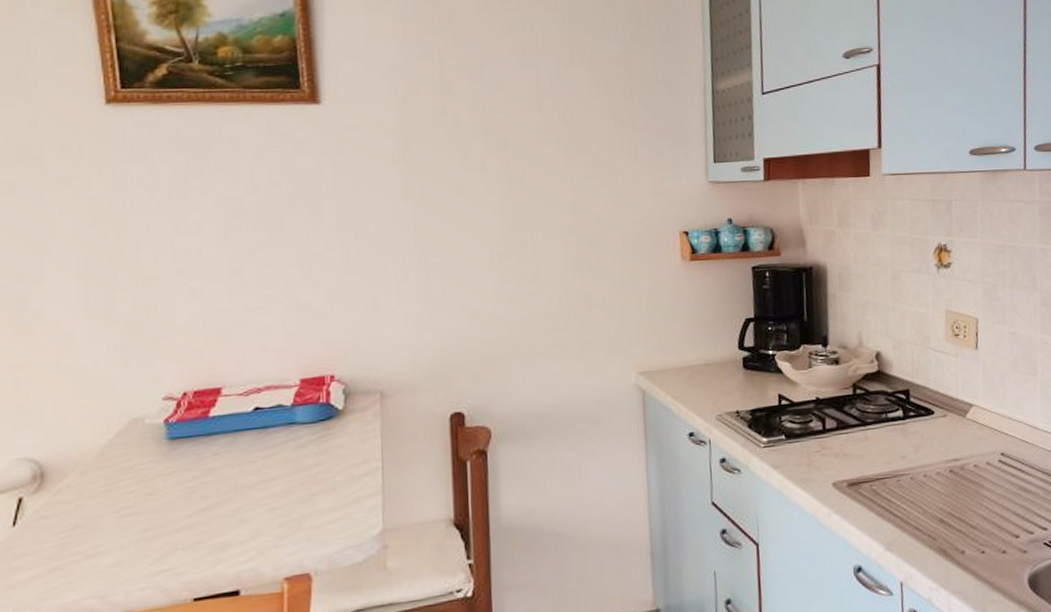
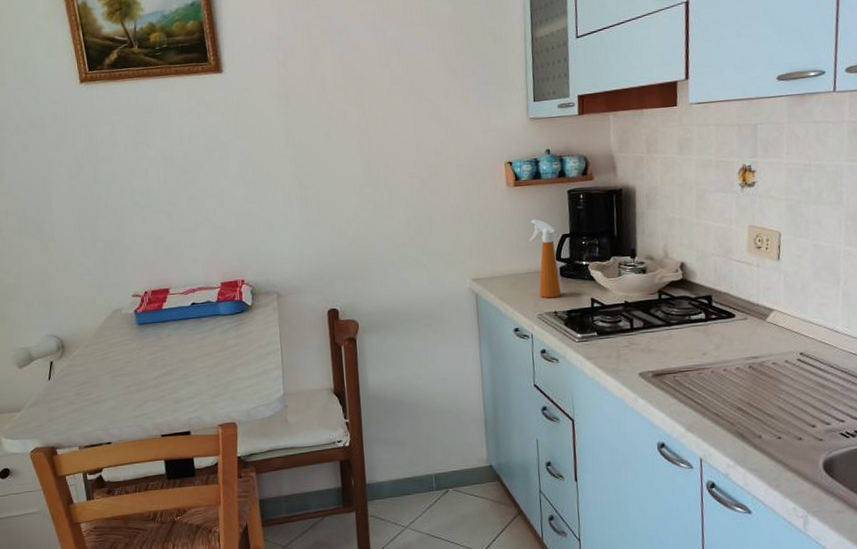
spray bottle: none [707,299,744,396] -> present [529,219,561,299]

